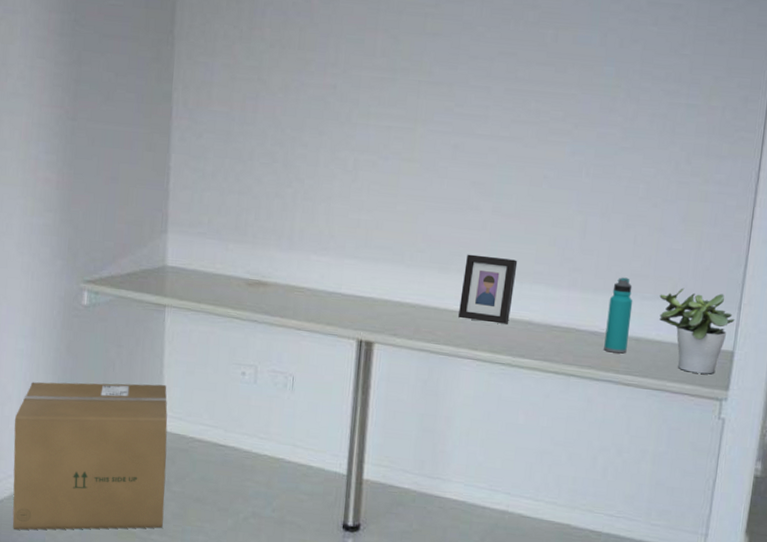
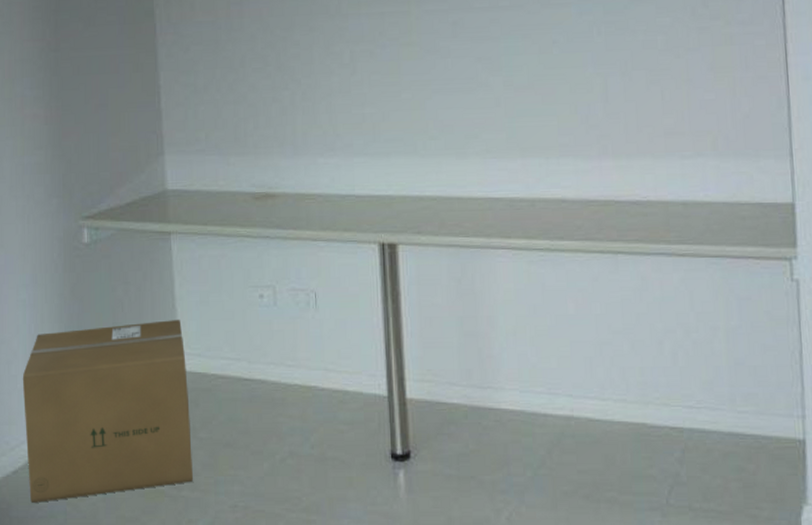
picture frame: present [458,254,518,324] -> none [483,134,541,206]
water bottle: present [604,277,633,354] -> none [646,137,675,222]
potted plant: present [659,288,735,375] -> none [700,140,789,233]

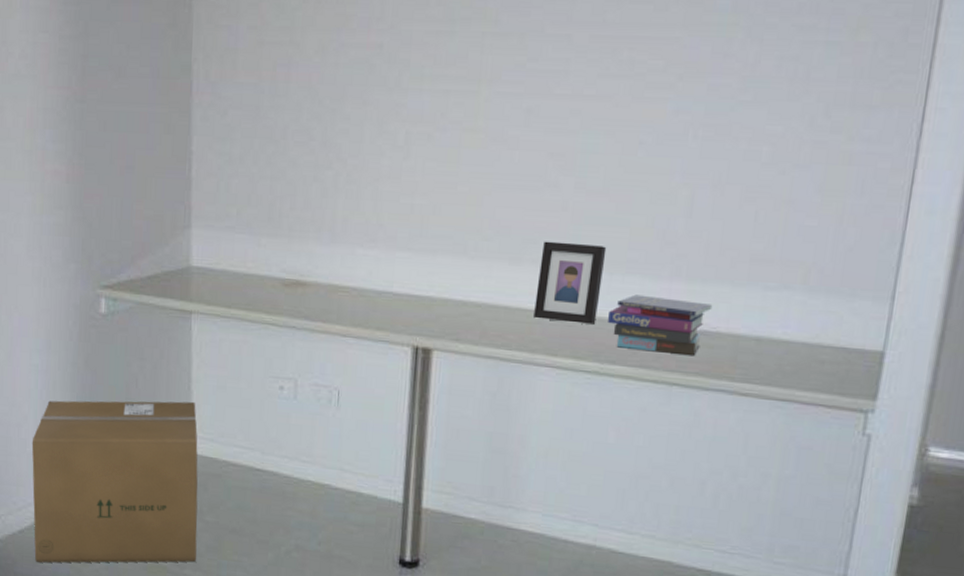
picture frame: none [483,134,541,206] -> present [534,241,607,325]
books: none [551,174,640,225] -> present [608,294,713,355]

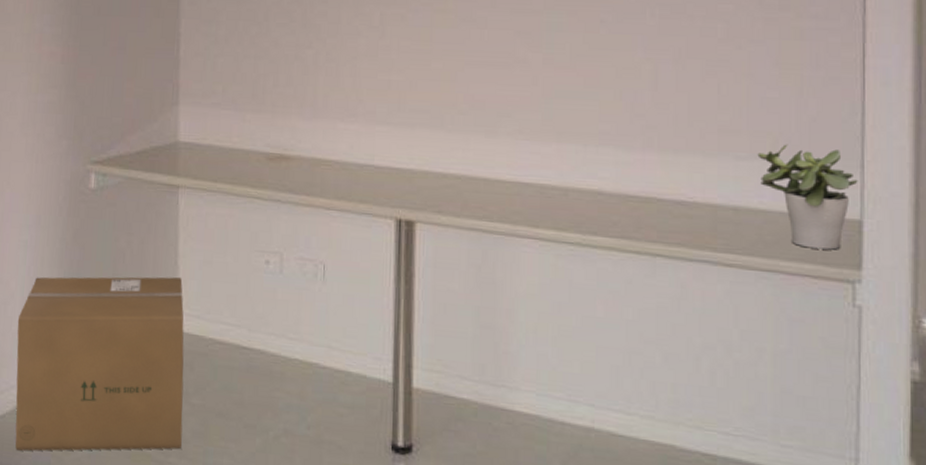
picture frame: present [534,241,607,325] -> none [513,114,578,196]
books: present [608,294,713,355] -> none [586,165,687,225]
potted plant: none [787,274,887,381] -> present [757,144,858,250]

